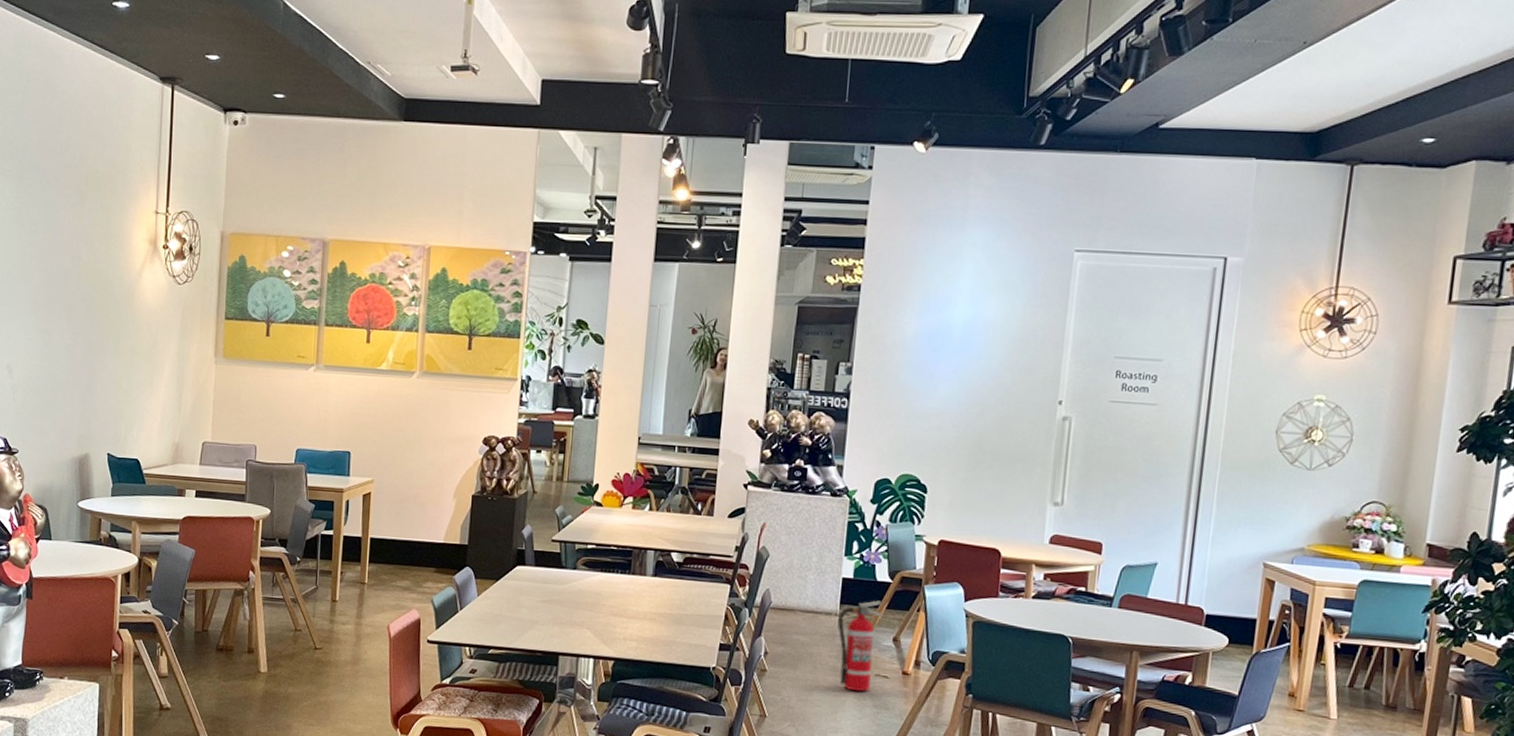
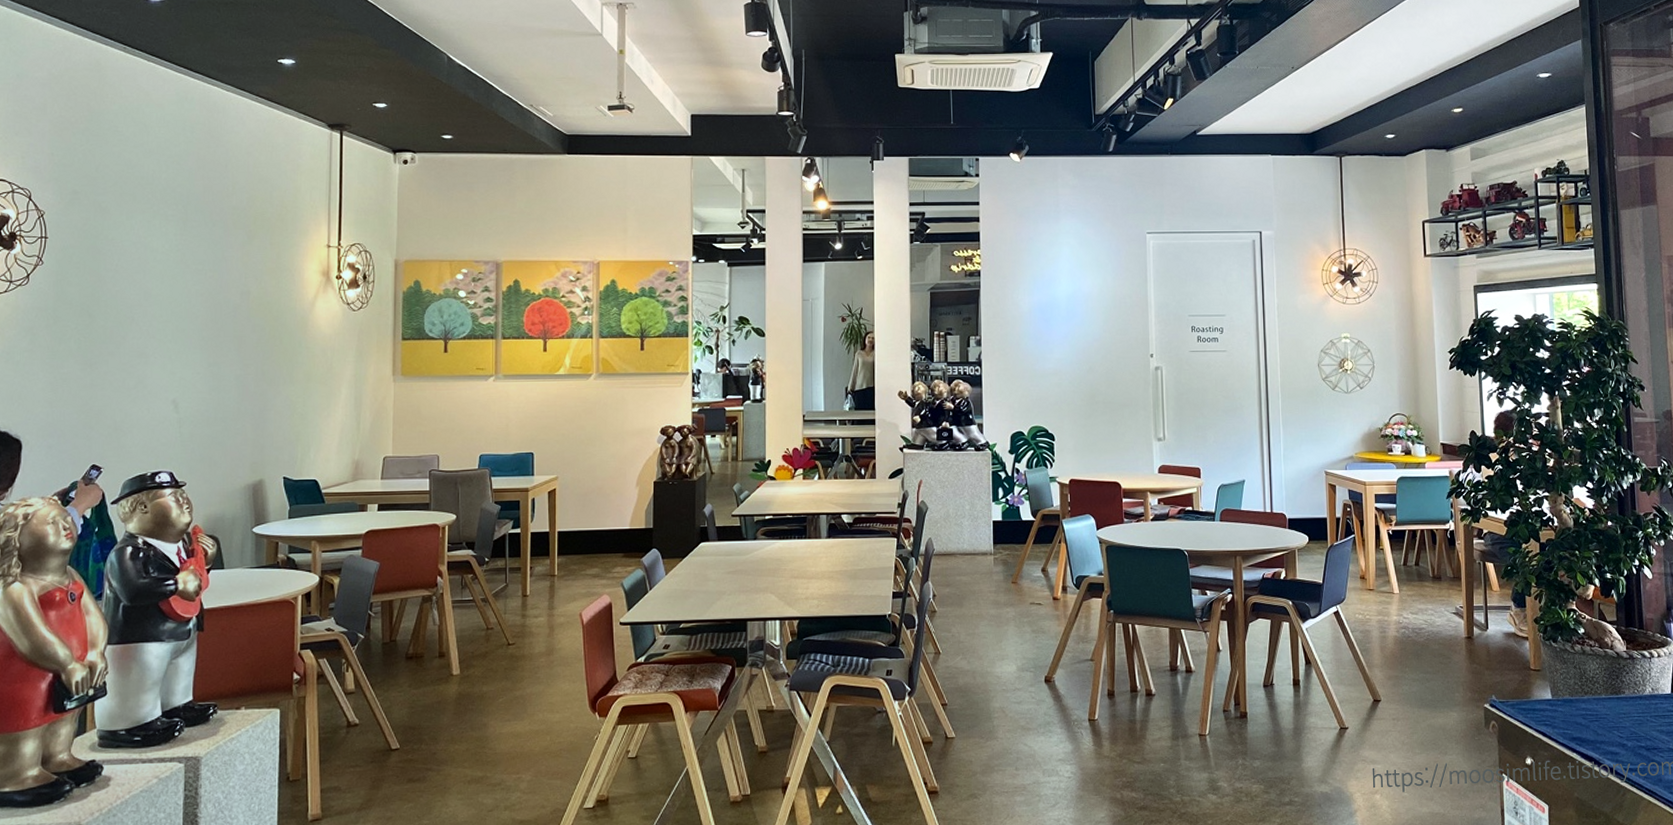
fire extinguisher: present [838,600,882,691] -> none [993,537,1030,620]

